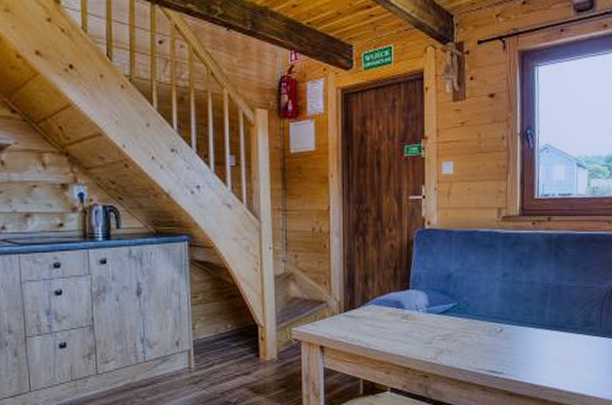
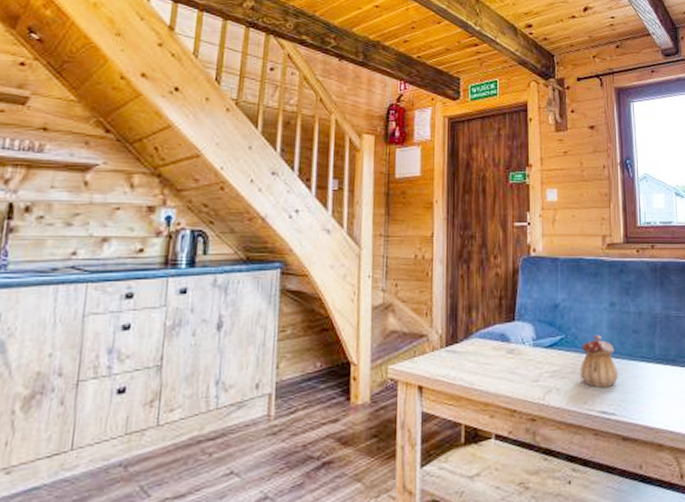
teapot: none [471,303,507,351] -> present [580,335,618,388]

